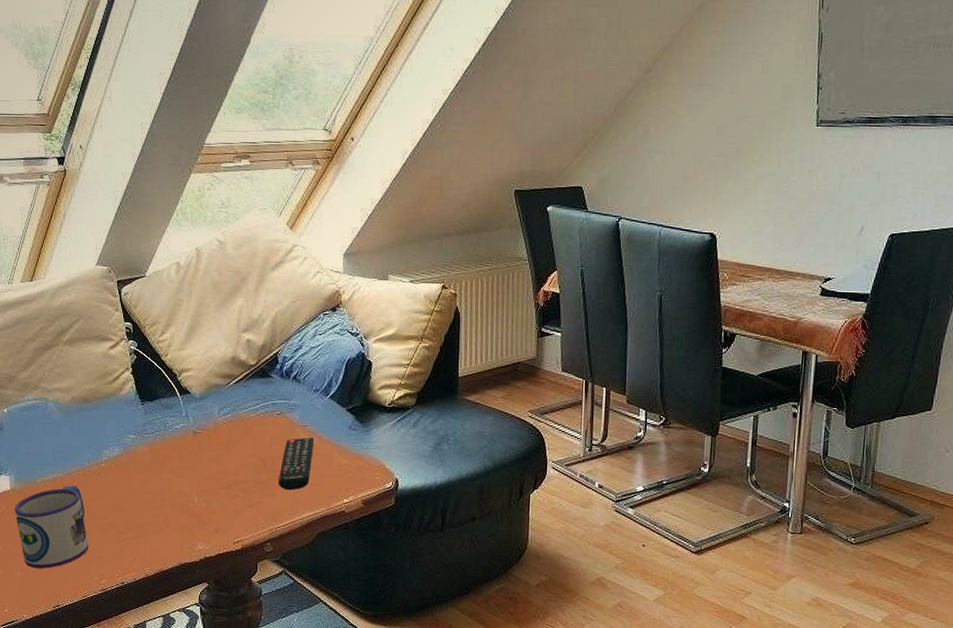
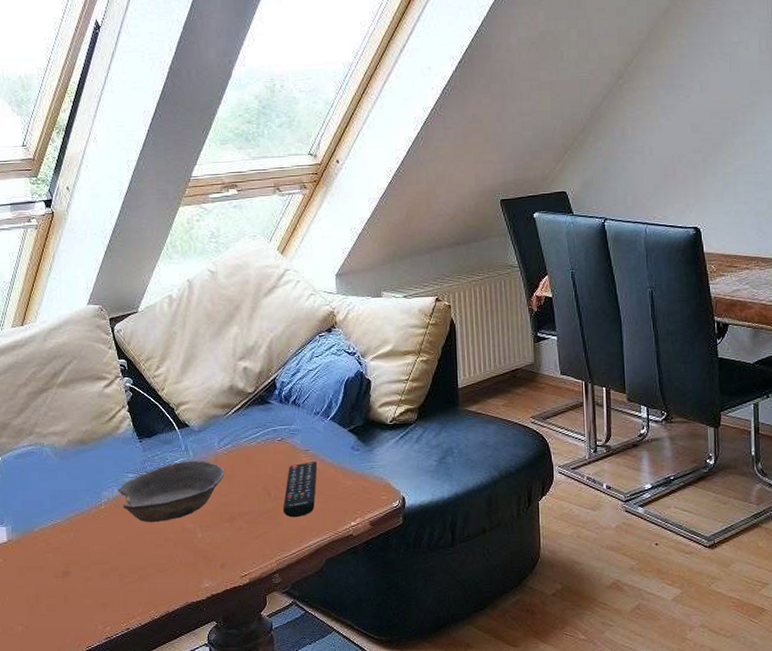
mug: present [14,485,88,569] -> none [12,531,91,621]
bowl: none [118,427,223,484] -> present [117,460,225,523]

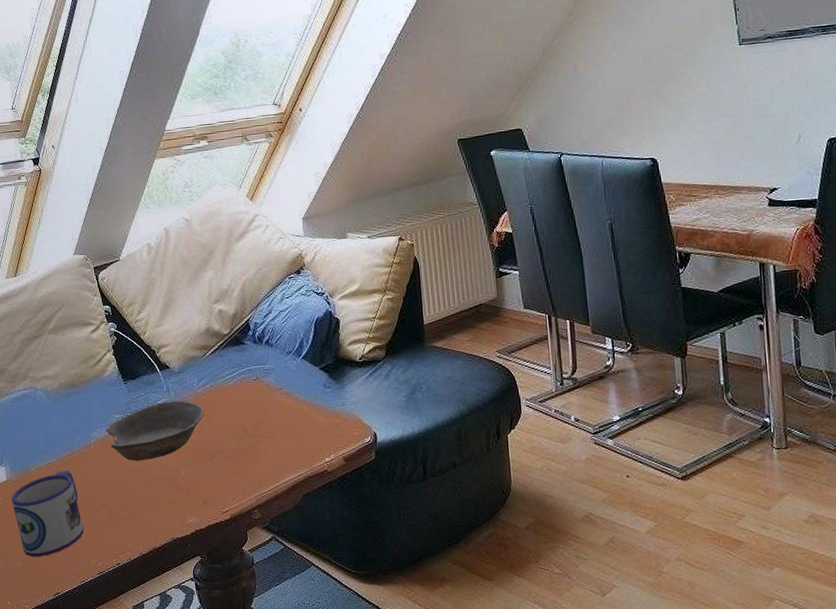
mug: none [12,531,91,621] -> present [11,470,84,557]
remote control: present [283,461,318,518] -> none [260,399,292,455]

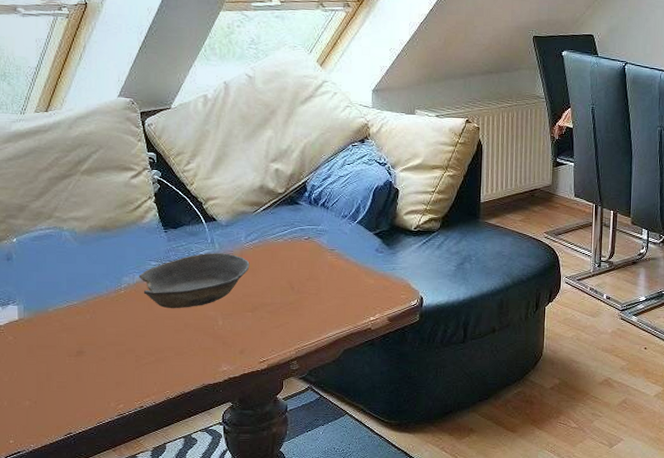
mug: present [11,470,84,557] -> none [23,313,105,397]

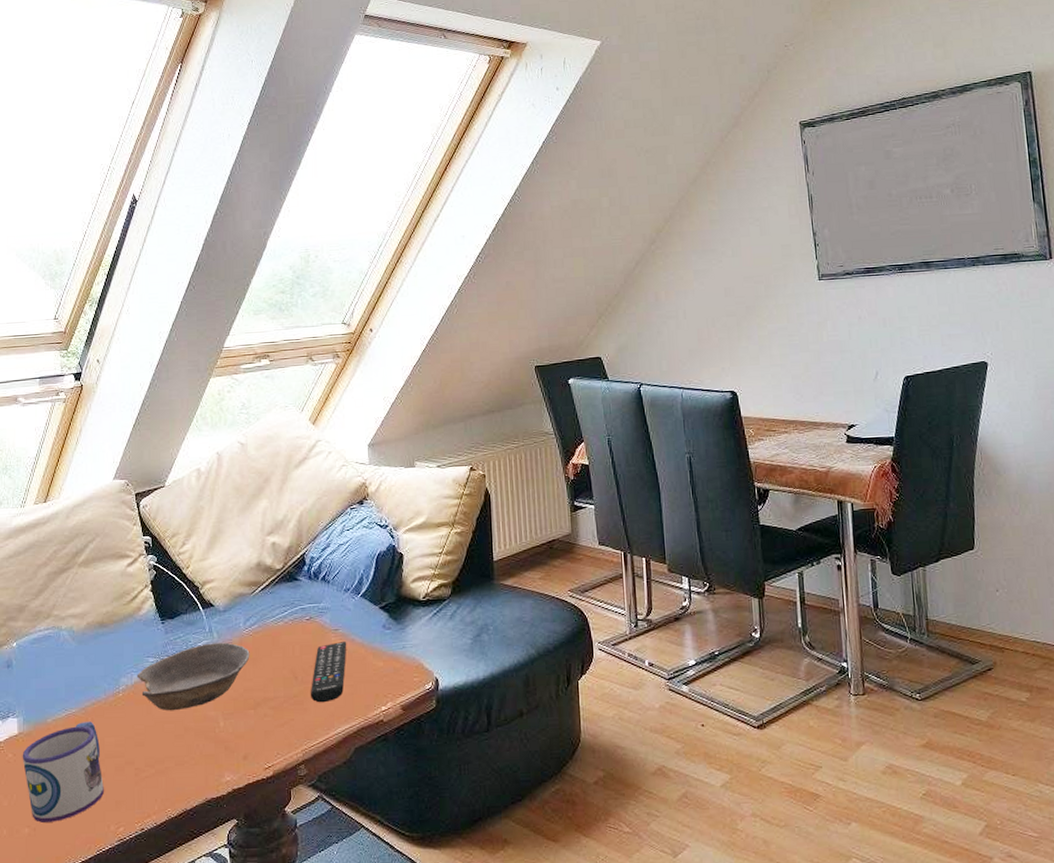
mug: none [23,313,105,397] -> present [22,721,104,823]
remote control: none [306,260,342,311] -> present [311,642,347,703]

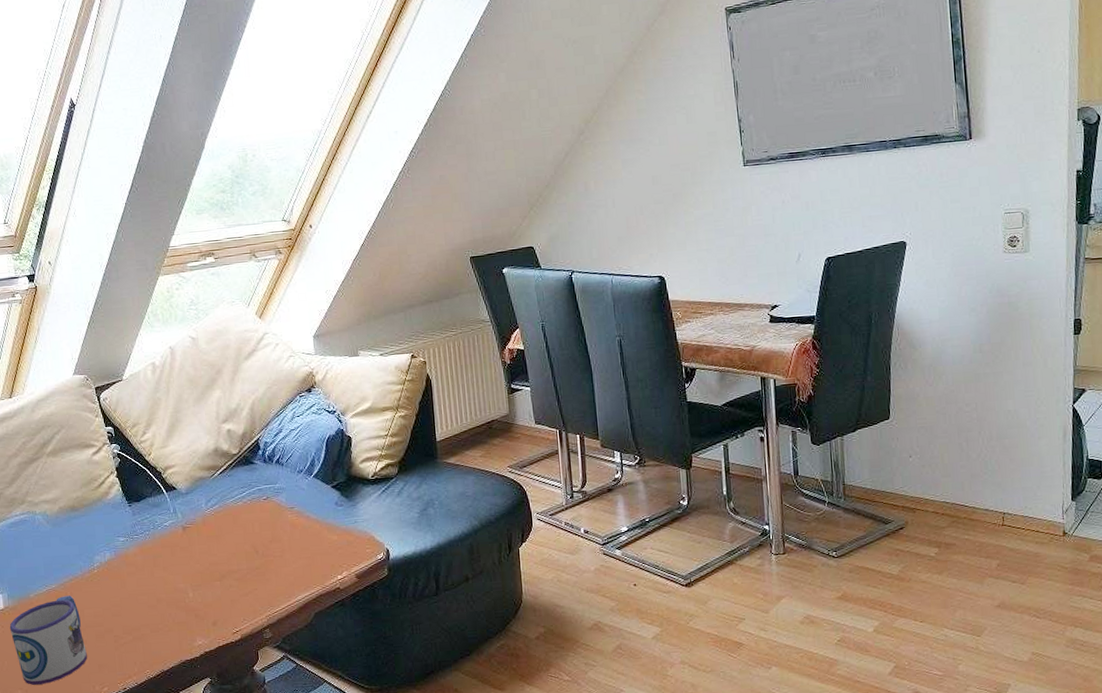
bowl: present [136,642,250,711] -> none [109,522,213,585]
remote control: present [311,642,347,703] -> none [271,518,303,574]

